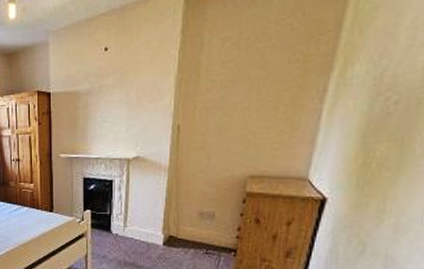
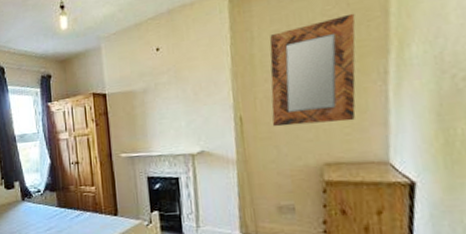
home mirror: none [207,24,308,138] -> present [269,13,356,127]

